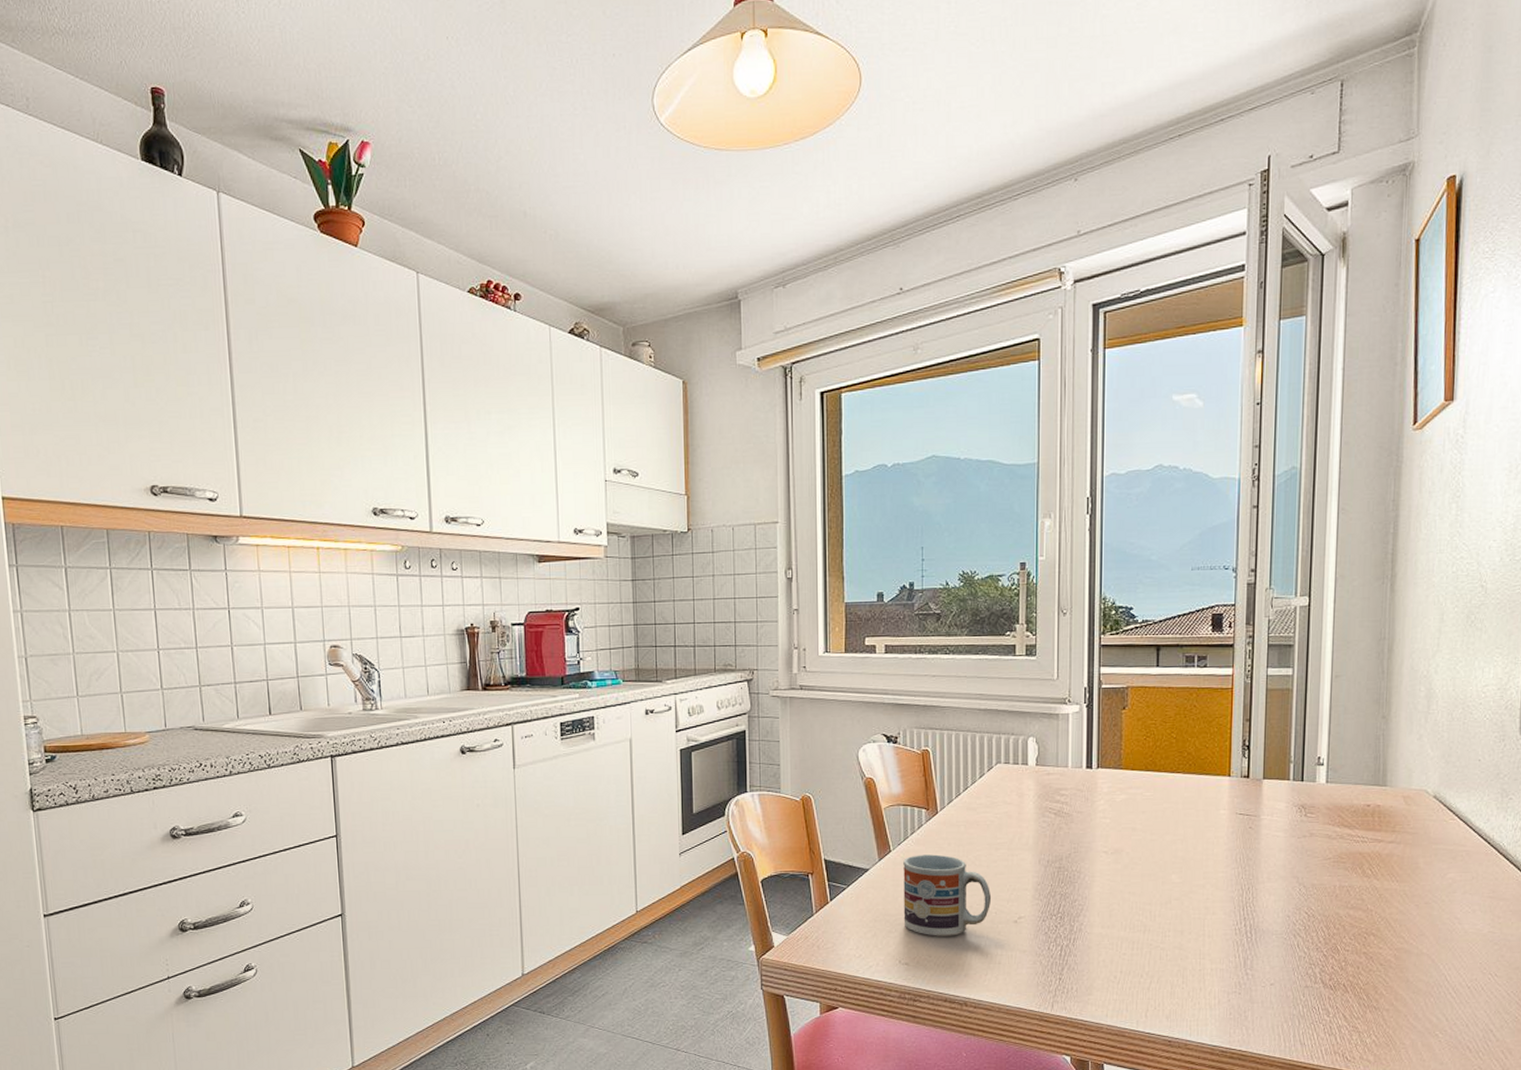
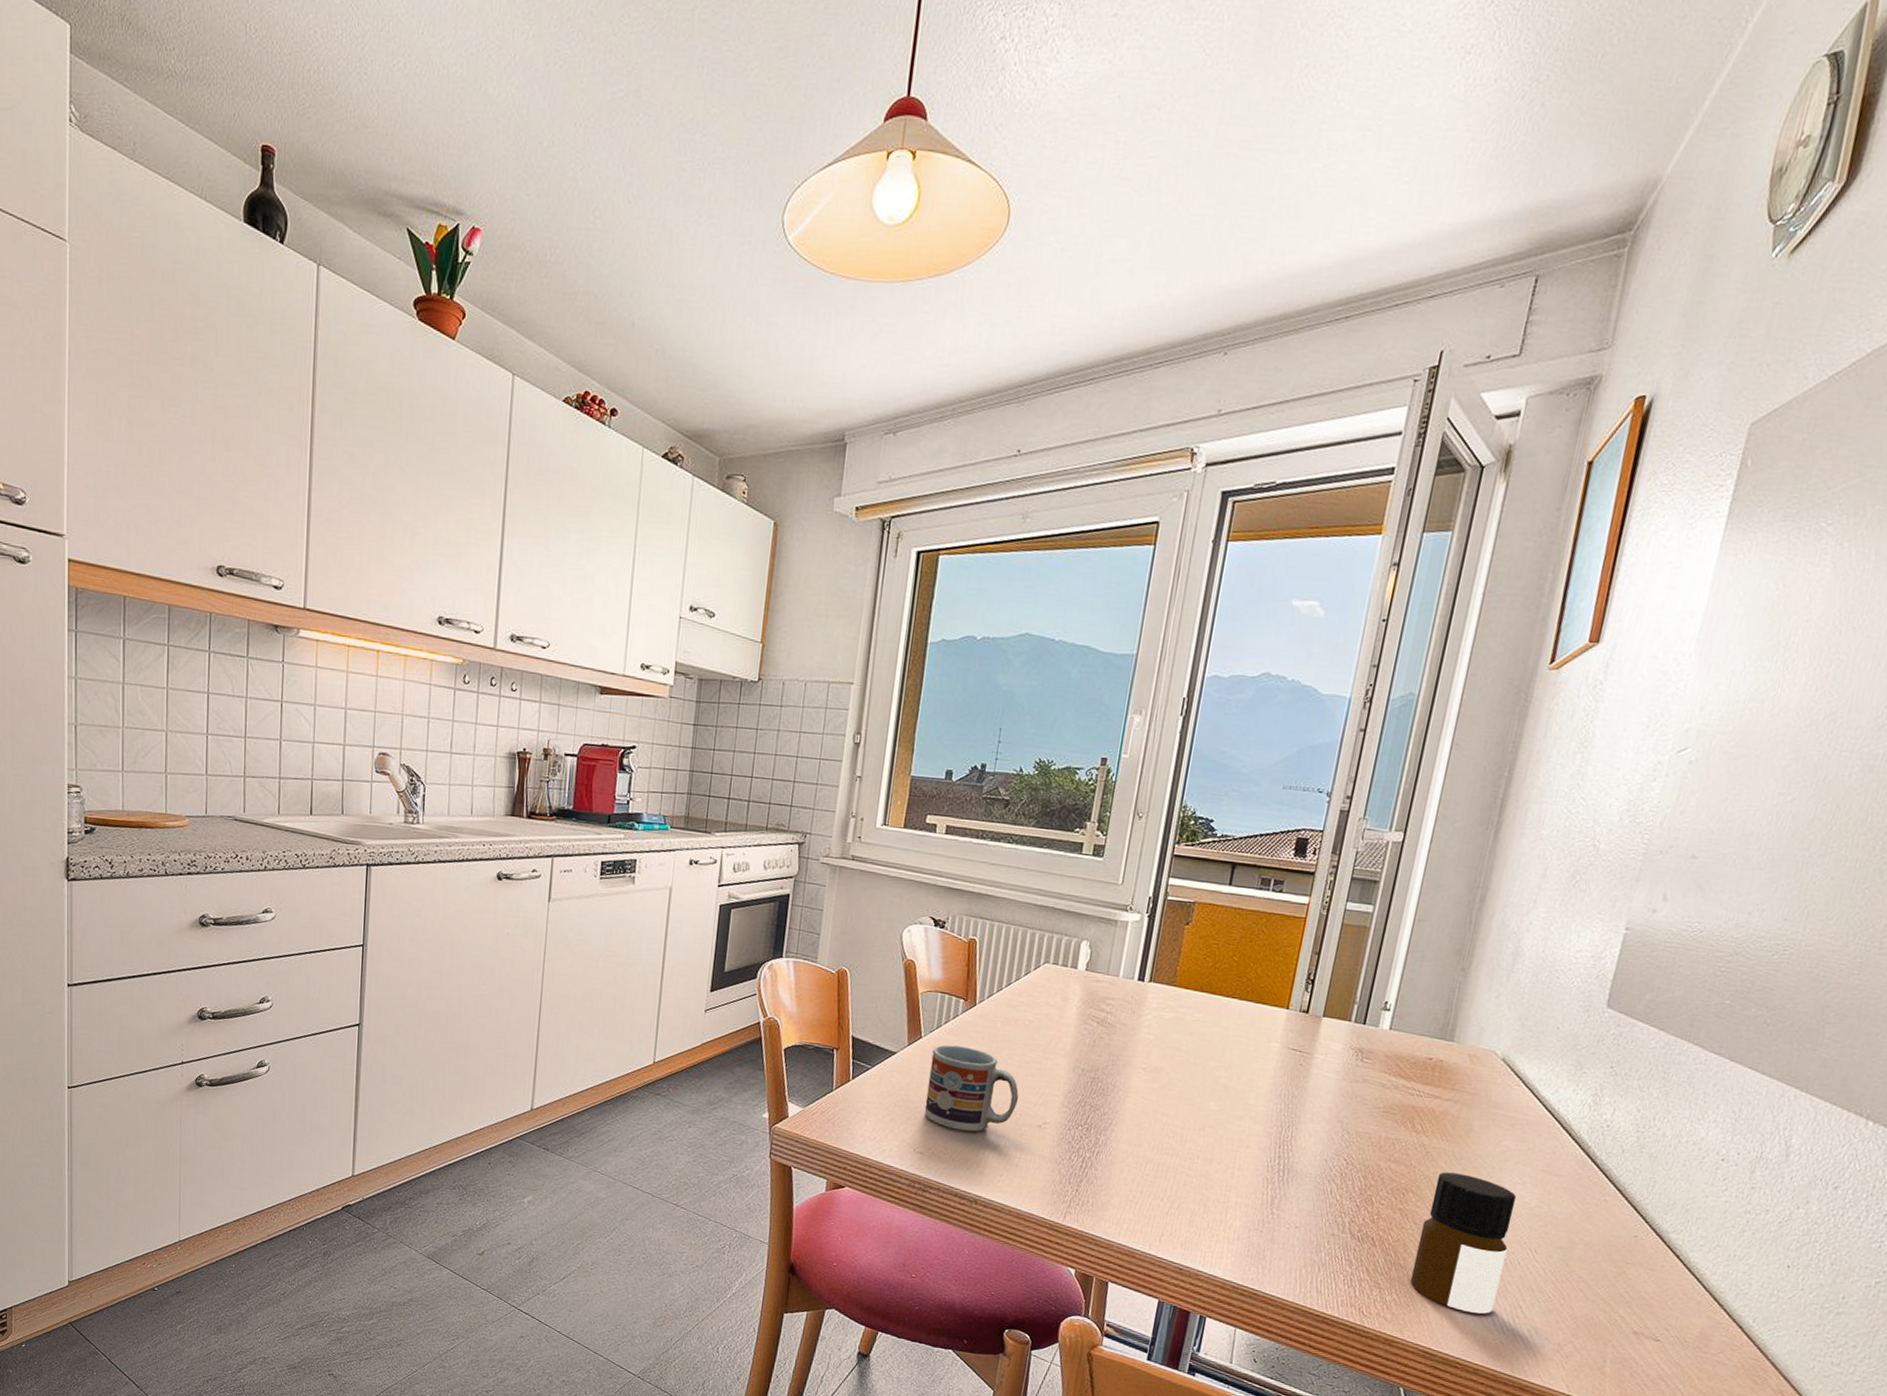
bottle: none [1385,911,1470,1043] -> present [1410,1172,1517,1314]

